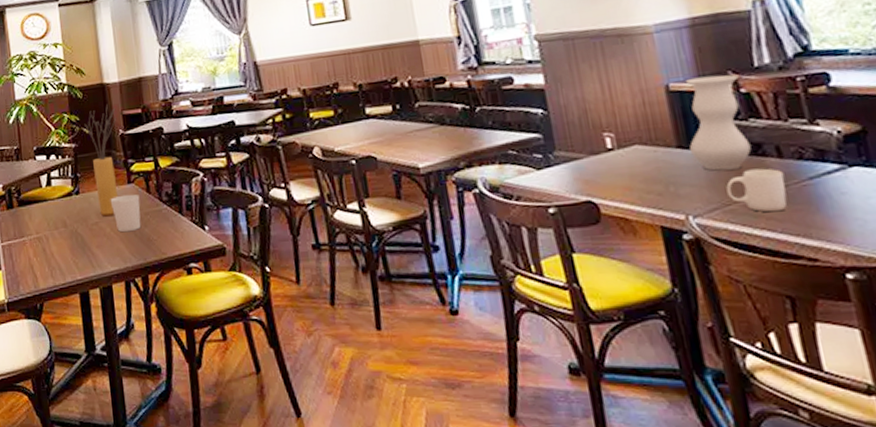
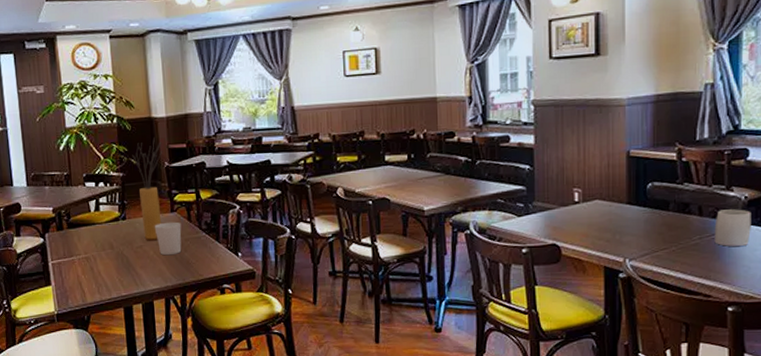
vase: present [684,75,752,171] -> none [637,145,683,225]
cup: present [726,168,788,213] -> none [657,223,700,259]
mug: none [802,147,857,195] -> present [714,209,751,247]

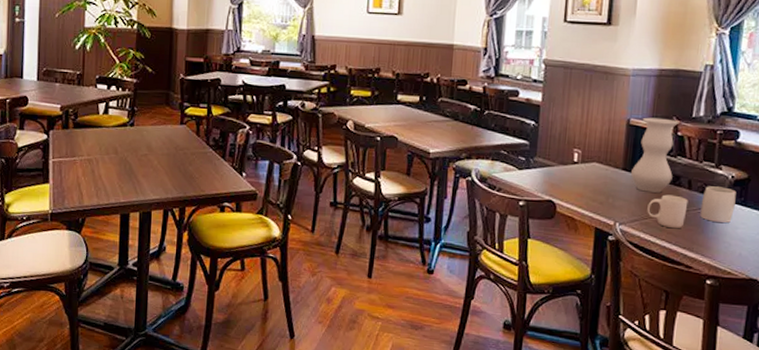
vase: present [132,138,163,242] -> none [148,49,180,152]
dixie cup: present [154,221,182,256] -> none [161,133,189,168]
vase: none [637,145,683,225] -> present [631,117,680,194]
cup: none [657,223,700,259] -> present [647,194,688,229]

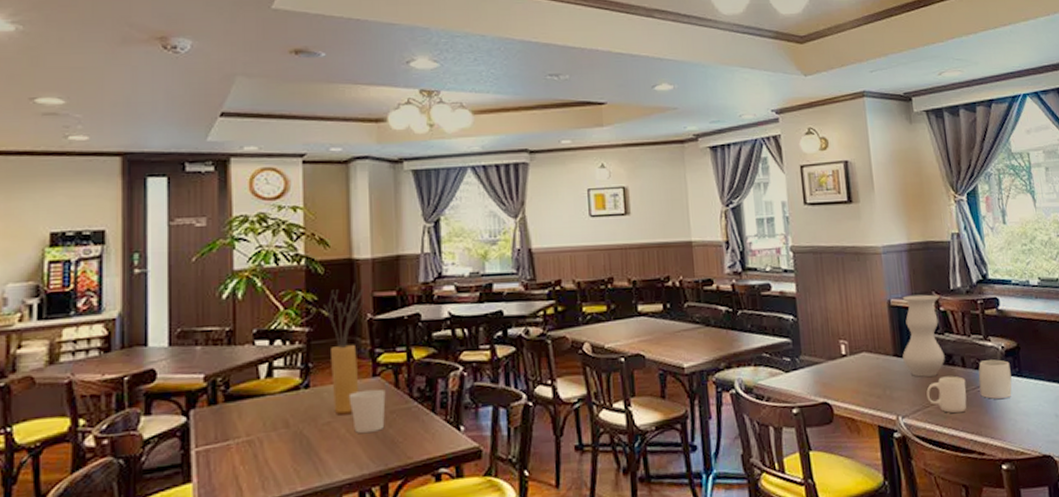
vase: none [148,49,180,152] -> present [323,284,365,417]
dixie cup: none [161,133,189,168] -> present [348,389,386,434]

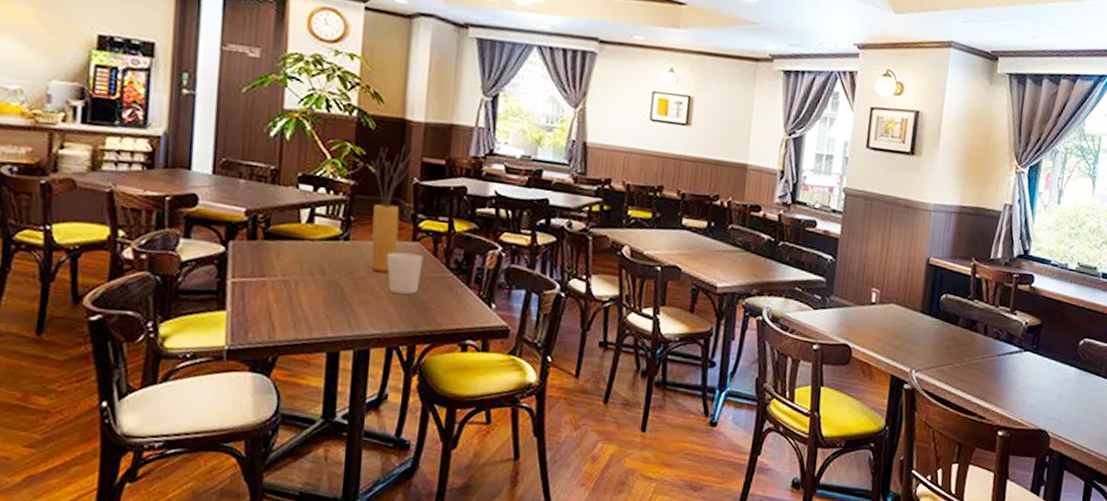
vase: present [902,294,945,378] -> none [929,257,978,339]
cup: present [926,376,967,414] -> none [943,340,984,377]
mug: present [978,359,1012,400] -> none [994,332,1029,372]

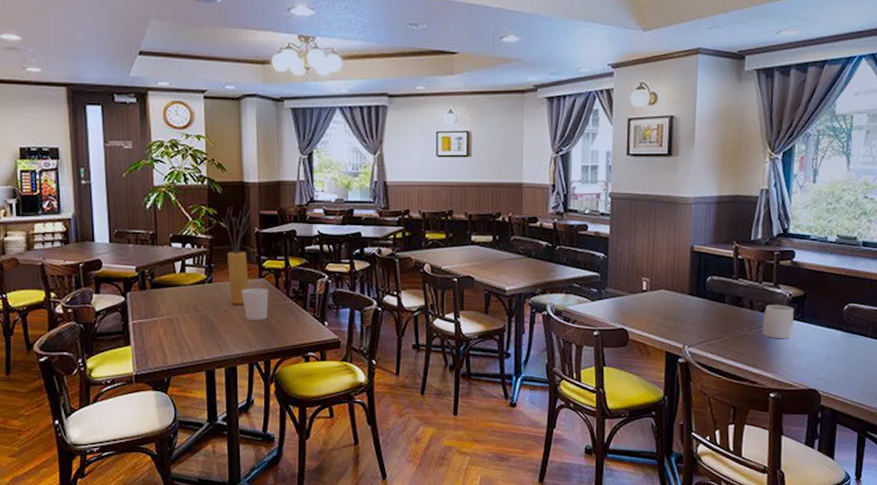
mug: none [994,332,1029,372] -> present [762,305,794,339]

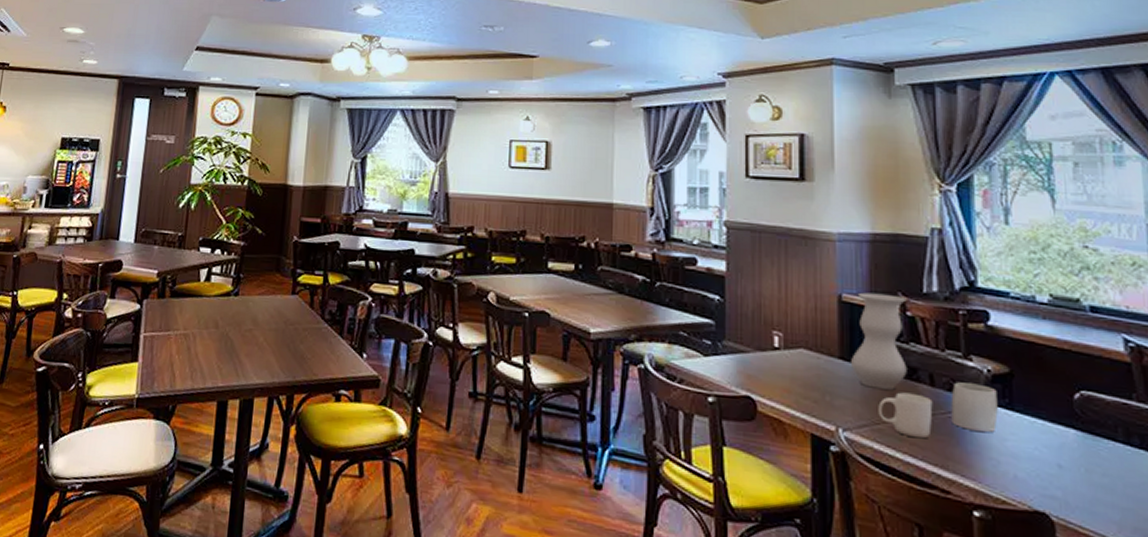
vase: present [222,203,253,307] -> none [256,208,294,327]
dixie cup: present [241,288,269,321] -> none [269,305,301,346]
vase: none [697,243,739,316] -> present [851,292,907,391]
cup: none [713,316,751,348] -> present [878,392,933,439]

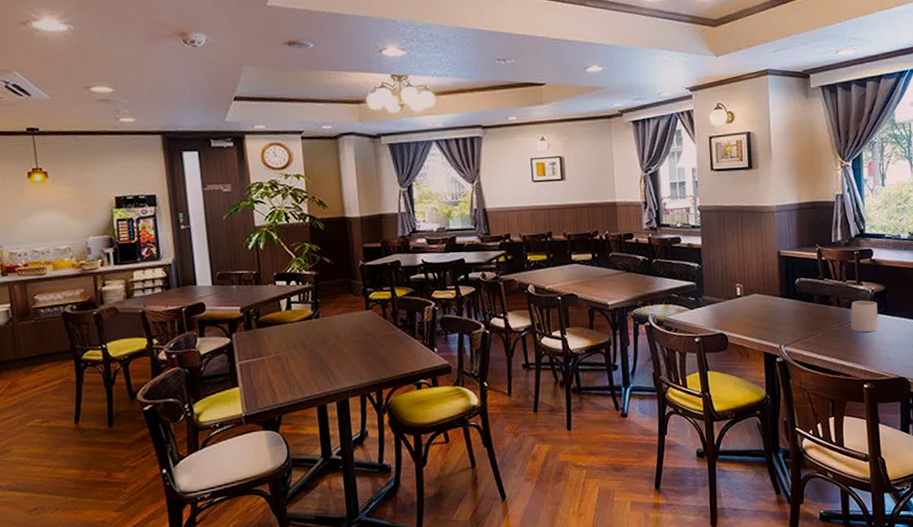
vase: present [851,292,907,391] -> none [788,246,823,315]
cup: present [878,392,933,439] -> none [805,313,839,344]

